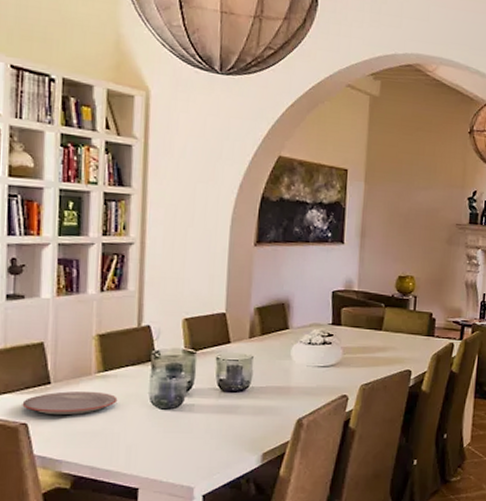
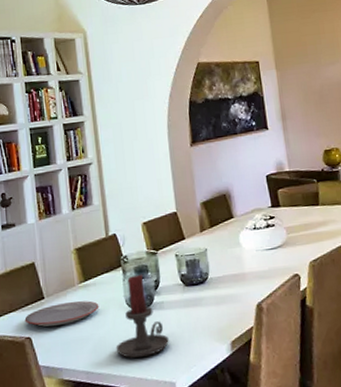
candle holder: none [130,372,194,458] -> present [116,274,169,358]

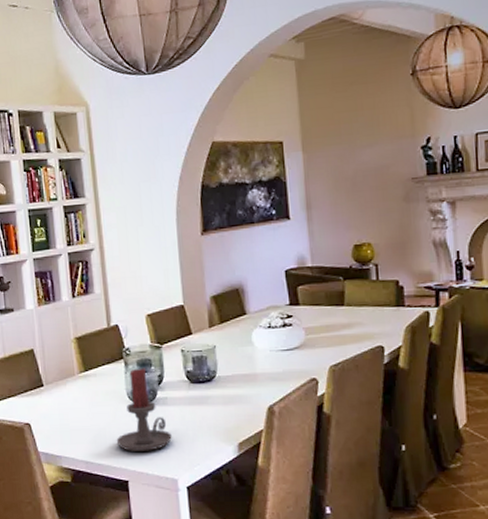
plate: present [24,300,99,327] -> none [23,391,100,415]

